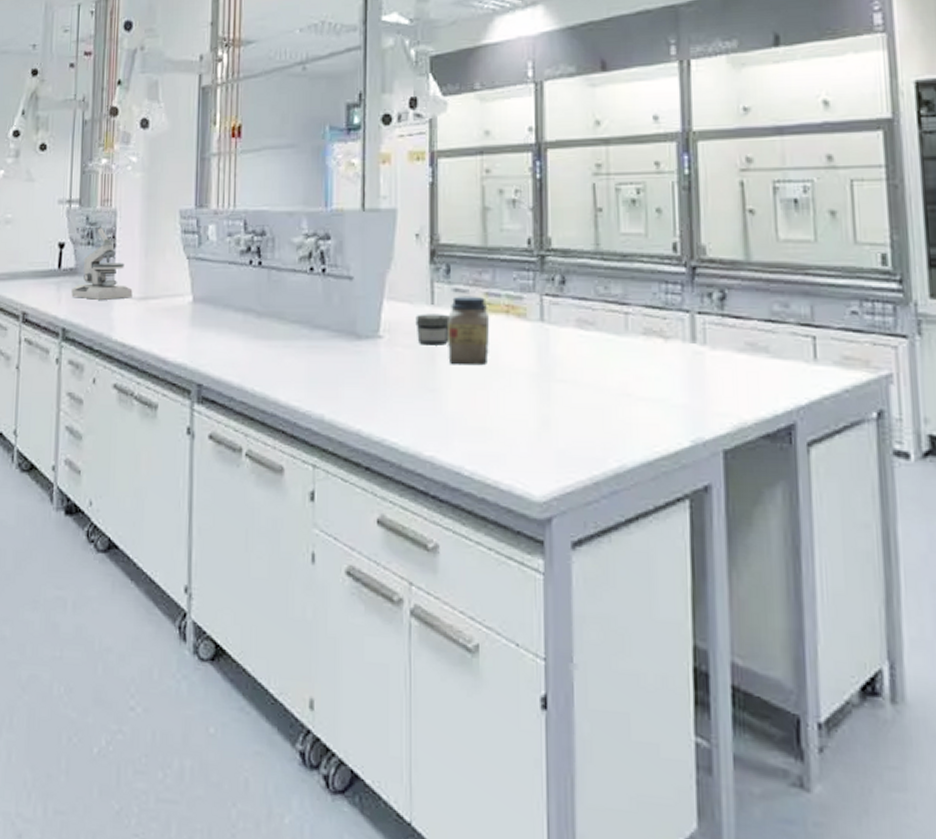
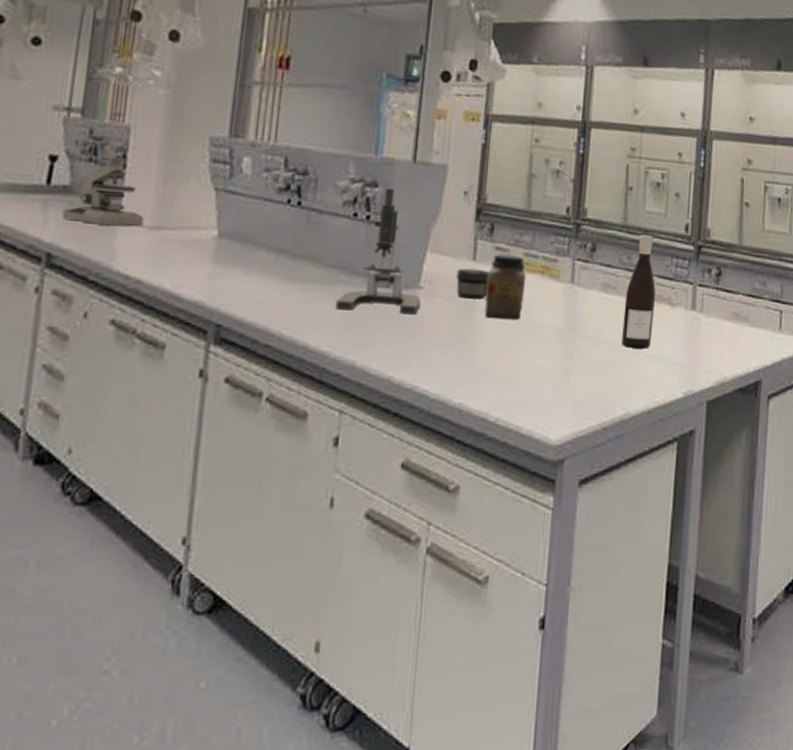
microscope: none [300,239,382,365] -> present [335,188,421,315]
bottle: none [606,260,644,391] -> present [622,234,656,349]

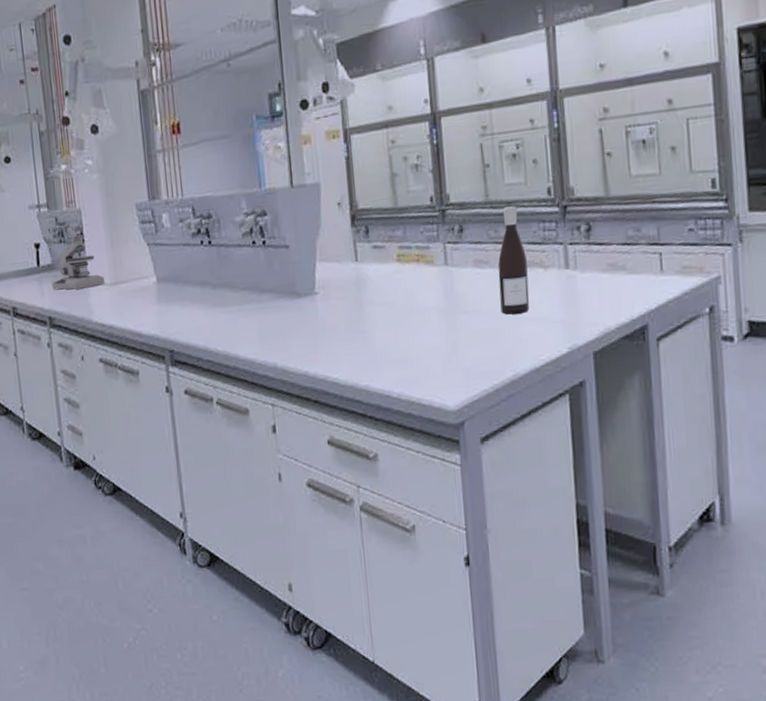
microscope: present [335,188,421,315] -> none [252,214,319,324]
jar: present [456,268,489,299] -> none [344,268,373,296]
jar: present [484,254,527,319] -> none [370,250,406,309]

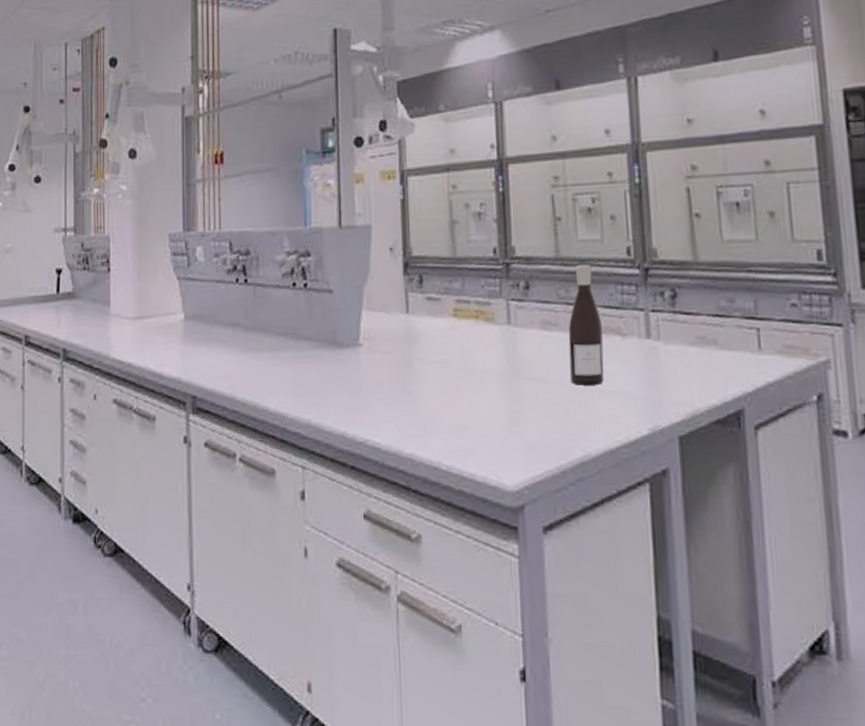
microscope: present [52,225,105,290] -> none [70,252,128,322]

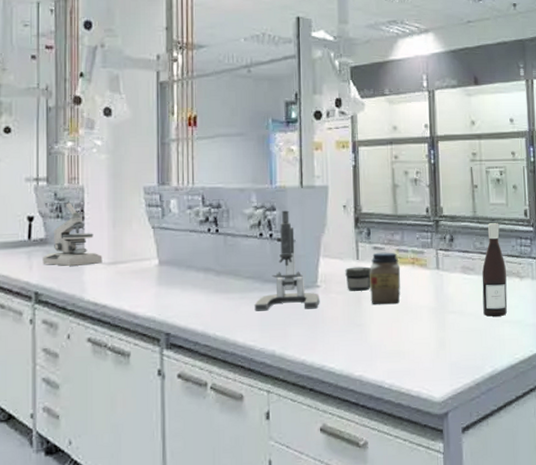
microscope: none [70,252,128,322] -> present [42,201,103,267]
microscope: none [287,255,363,373] -> present [254,210,320,311]
jar: none [392,321,424,351] -> present [345,266,371,291]
jar: none [422,303,461,367] -> present [369,252,401,304]

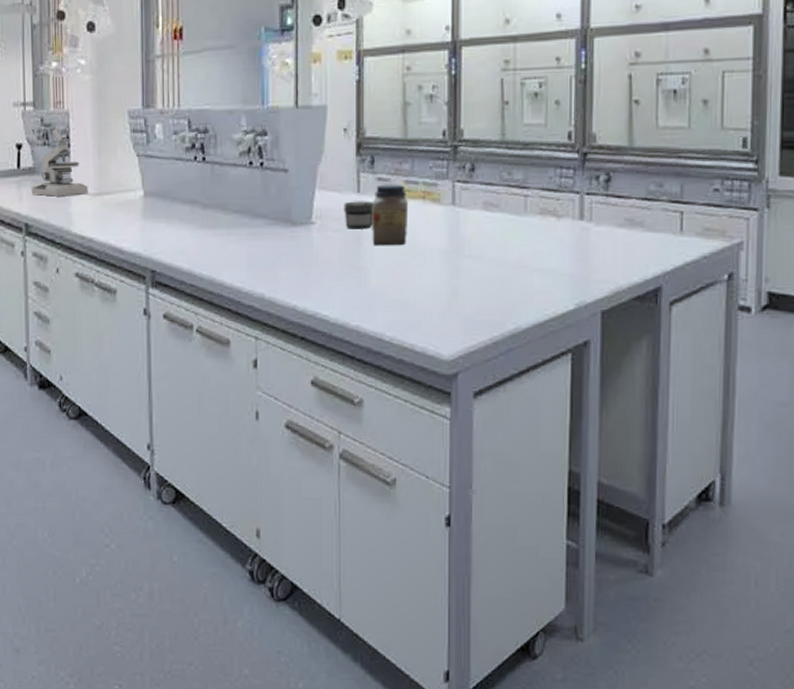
microscope: present [254,210,320,311] -> none [242,135,314,250]
bottle: present [481,223,508,317] -> none [507,148,541,263]

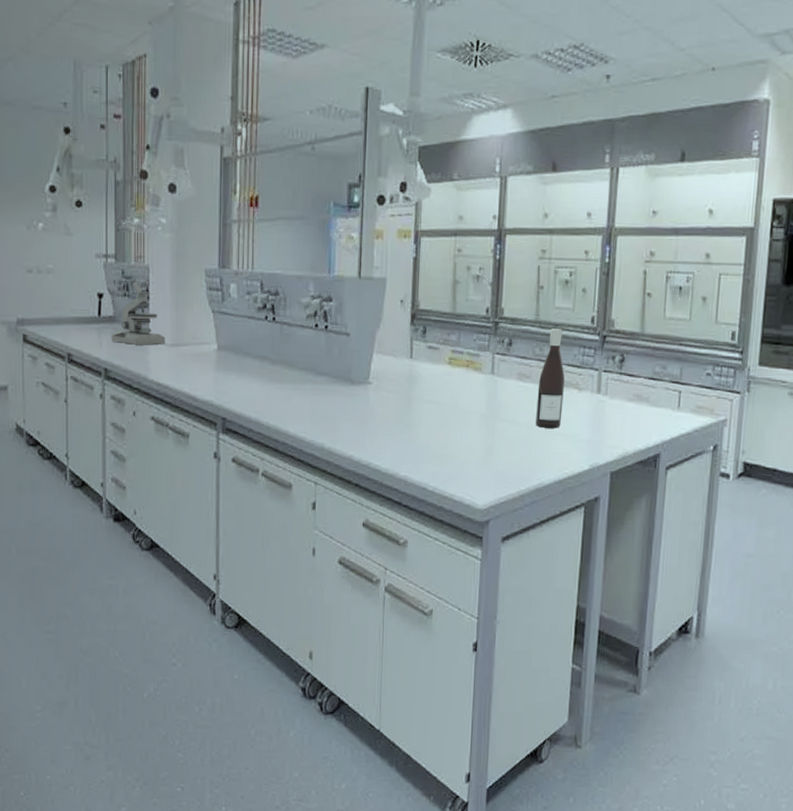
jar: present [344,201,373,229] -> none [397,365,424,391]
jar: present [372,184,409,245] -> none [421,352,454,406]
bottle: none [507,148,541,263] -> present [536,328,566,428]

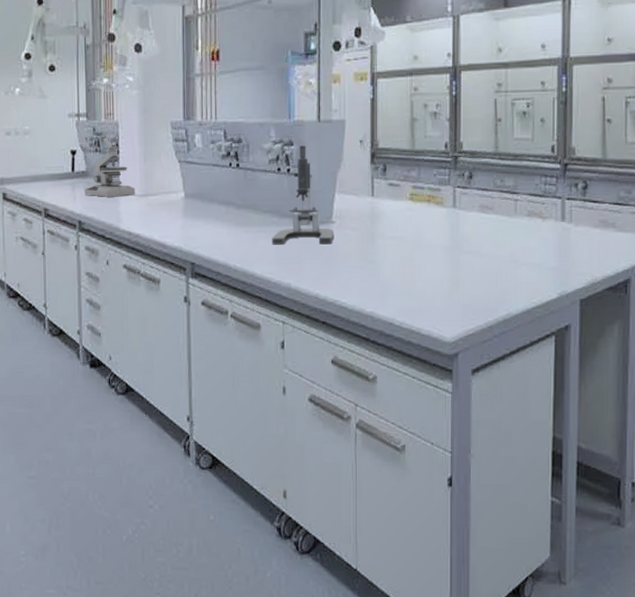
microscope: none [306,302,371,406] -> present [272,145,334,245]
bottle: present [536,328,566,428] -> none [500,159,529,258]

